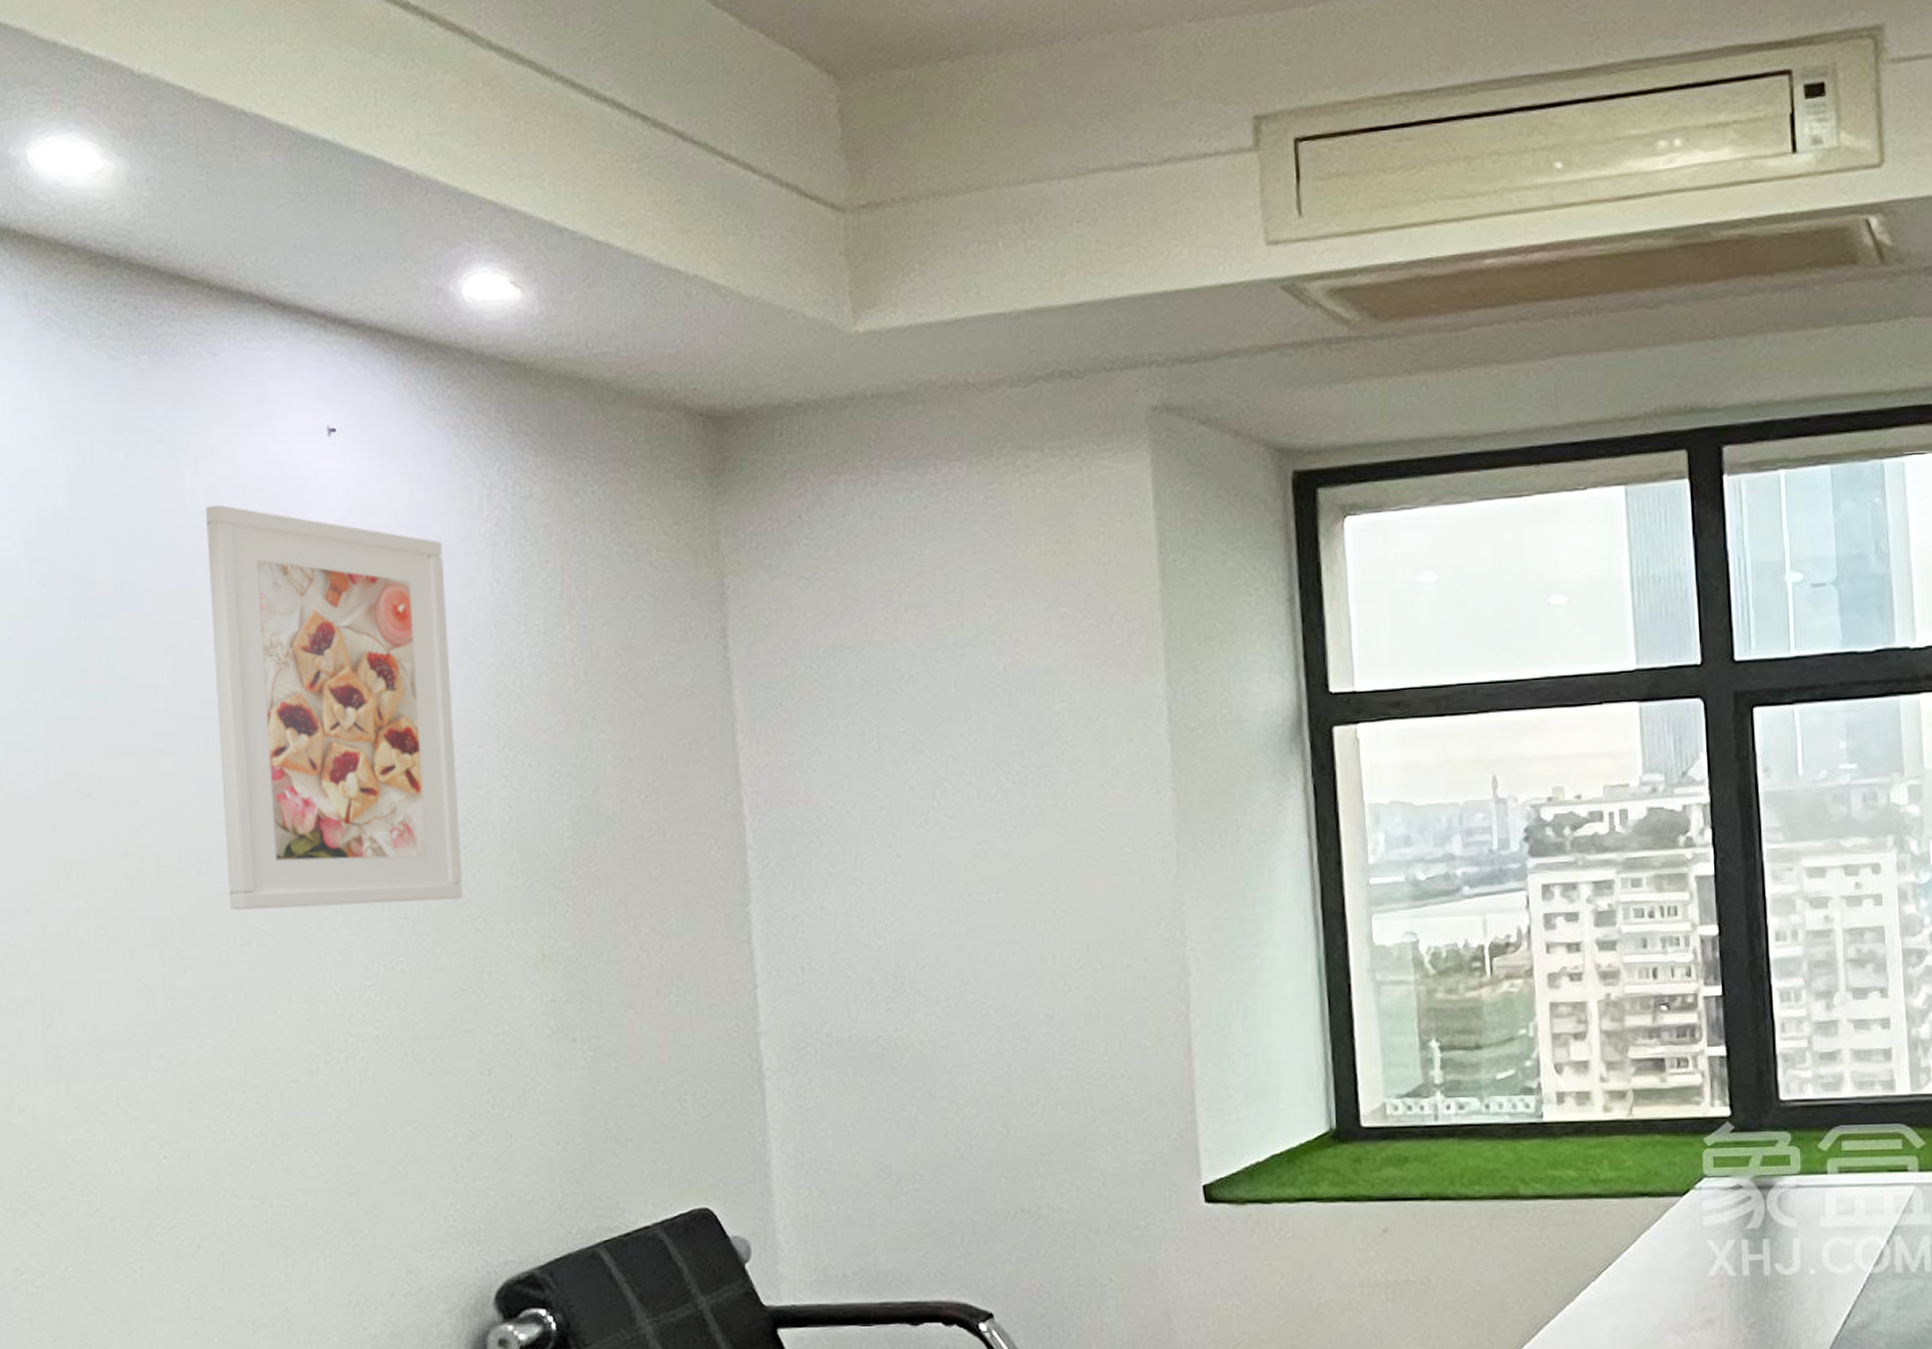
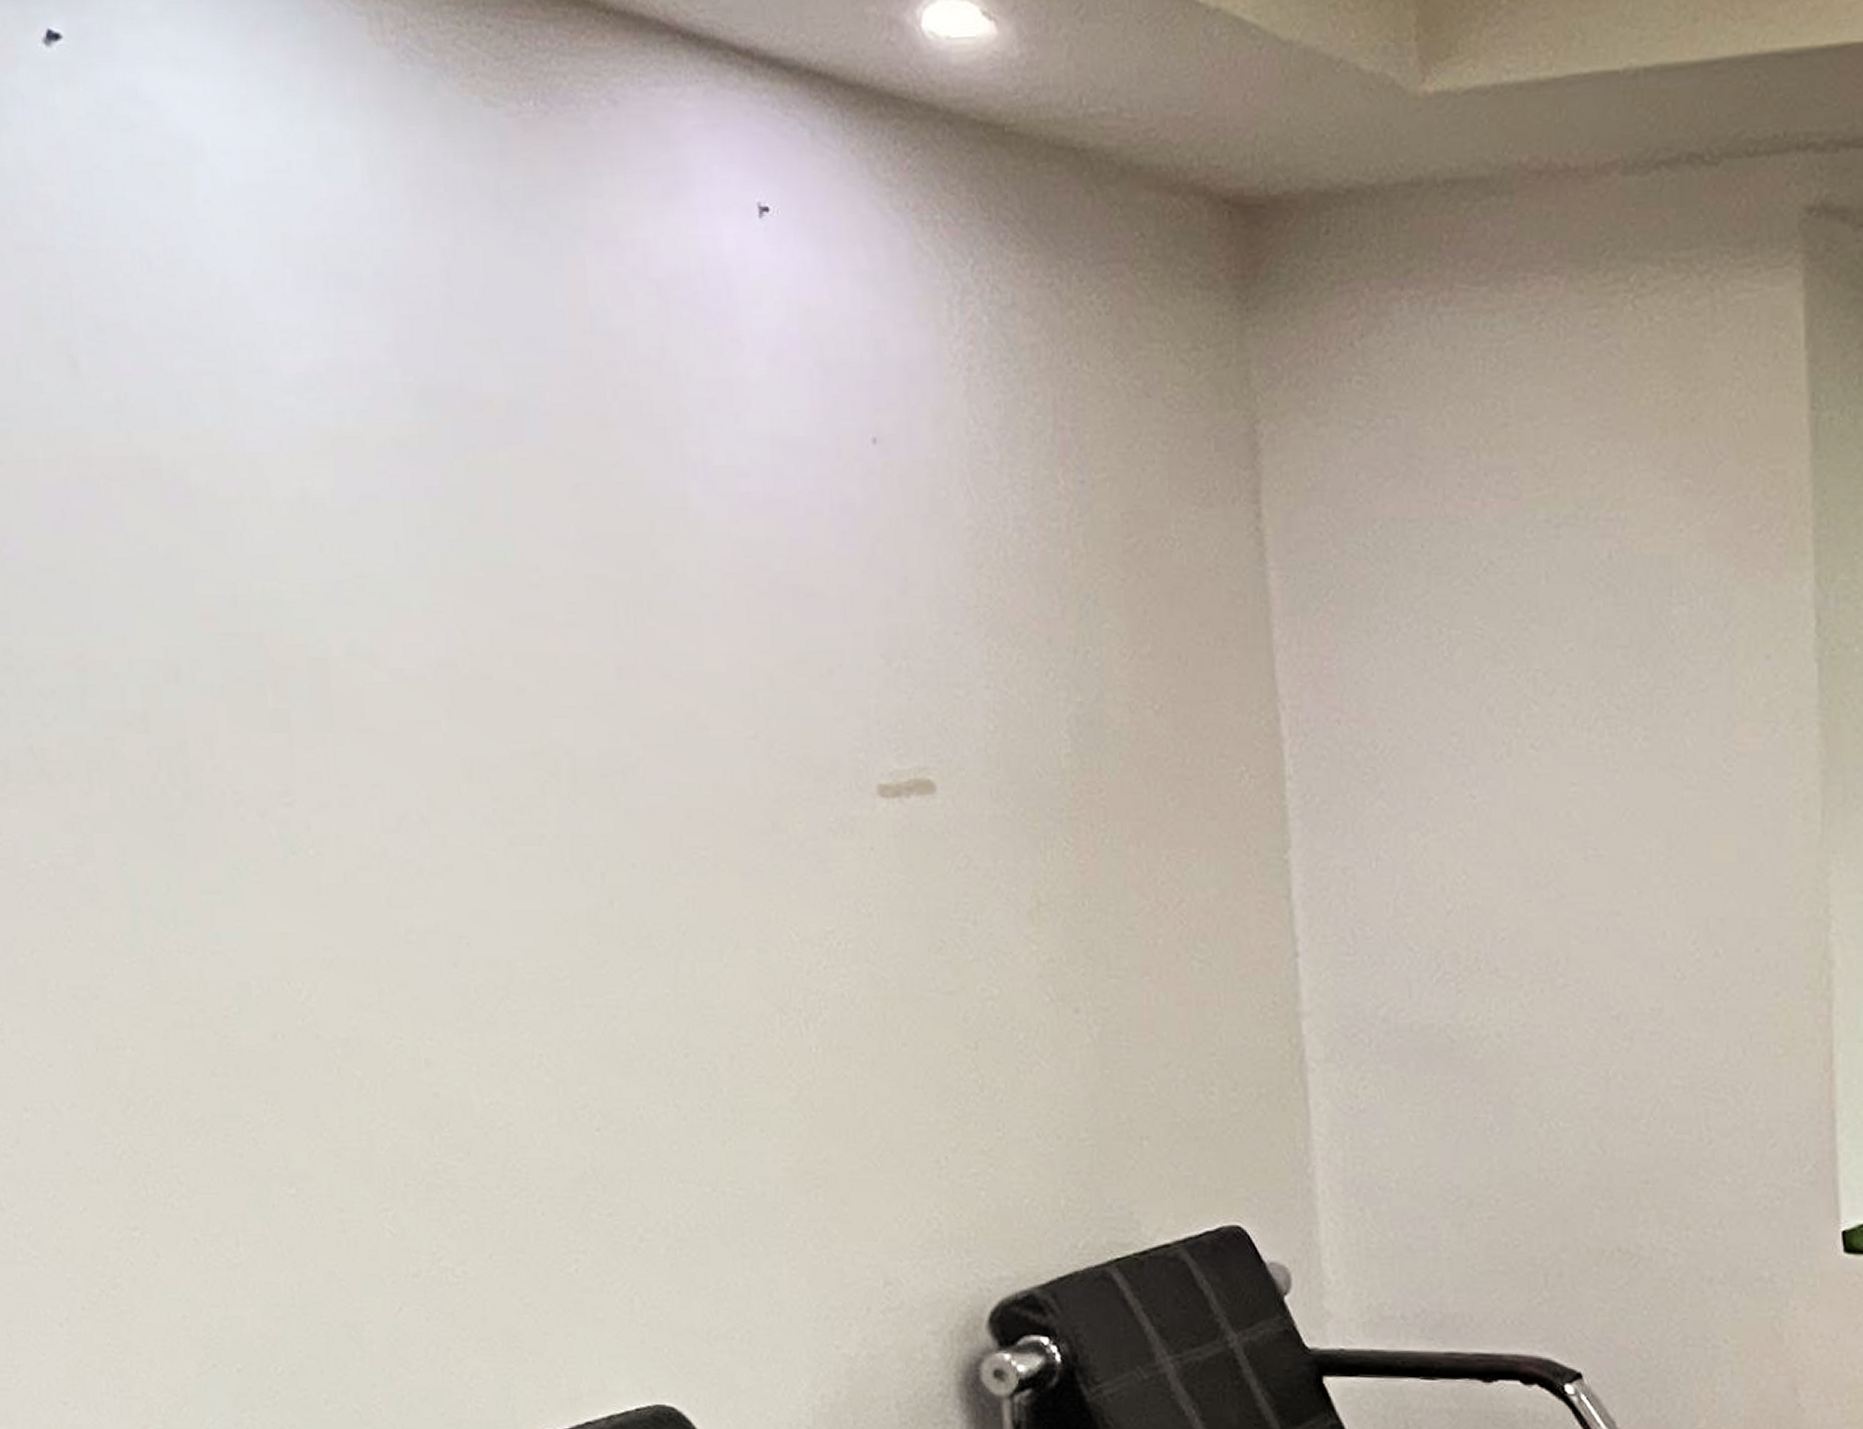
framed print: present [205,504,463,911] -> none [612,305,940,831]

